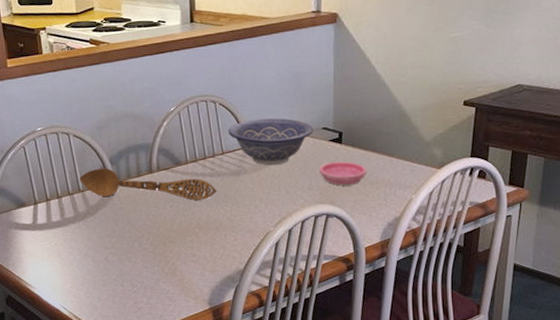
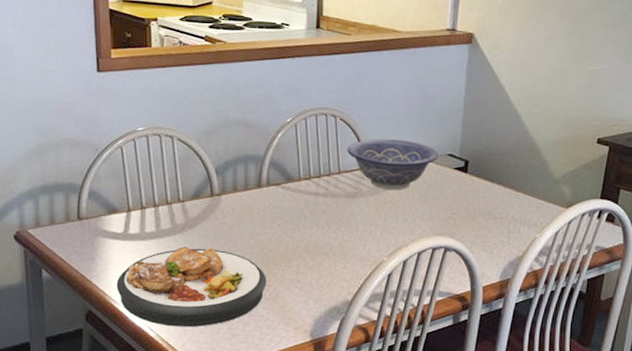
plate: none [30,231,165,305] -> present [116,246,267,327]
wooden spoon: present [79,168,216,200] -> none [180,177,329,221]
saucer: present [319,161,367,185] -> none [440,191,492,218]

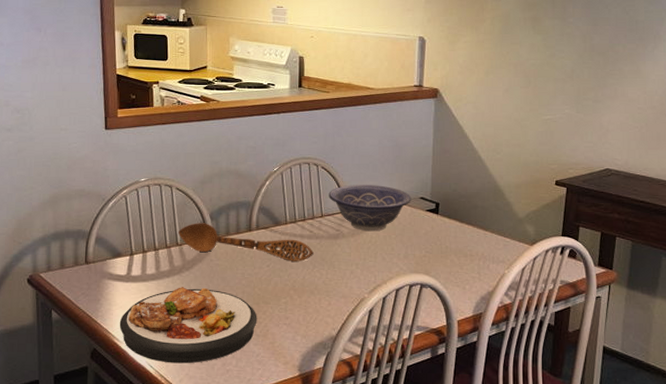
wooden spoon: none [180,177,329,221] -> present [178,223,314,262]

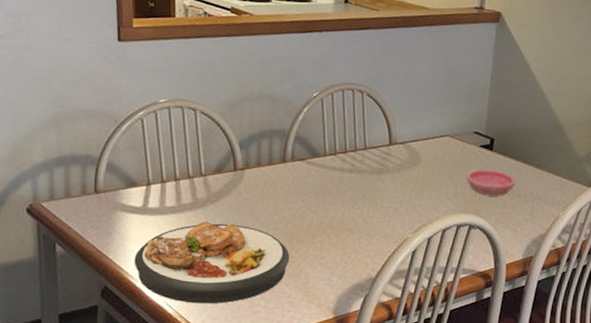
wooden spoon: present [178,223,314,262] -> none [203,151,354,197]
decorative bowl: present [328,184,411,232] -> none [373,115,465,167]
saucer: none [415,232,462,256] -> present [466,169,516,196]

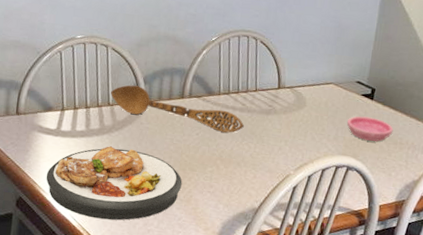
wooden spoon: none [203,151,354,197] -> present [111,85,244,133]

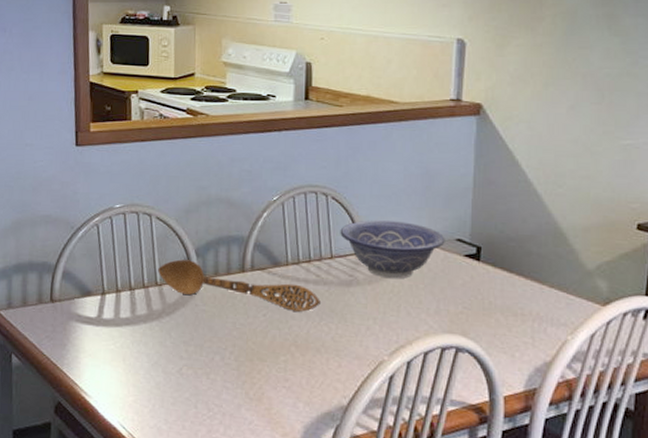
plate: present [46,146,183,221] -> none [88,335,251,427]
decorative bowl: none [264,62,348,111] -> present [340,220,445,279]
saucer: present [346,116,394,142] -> none [449,282,511,314]

